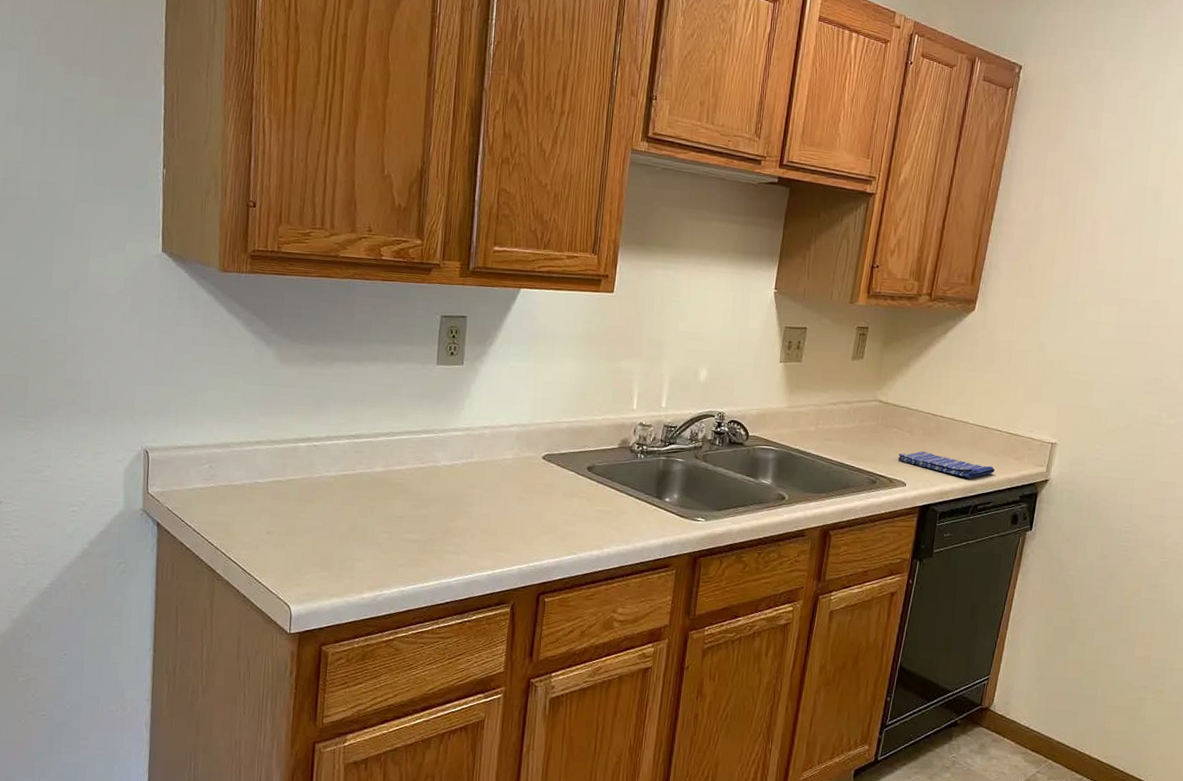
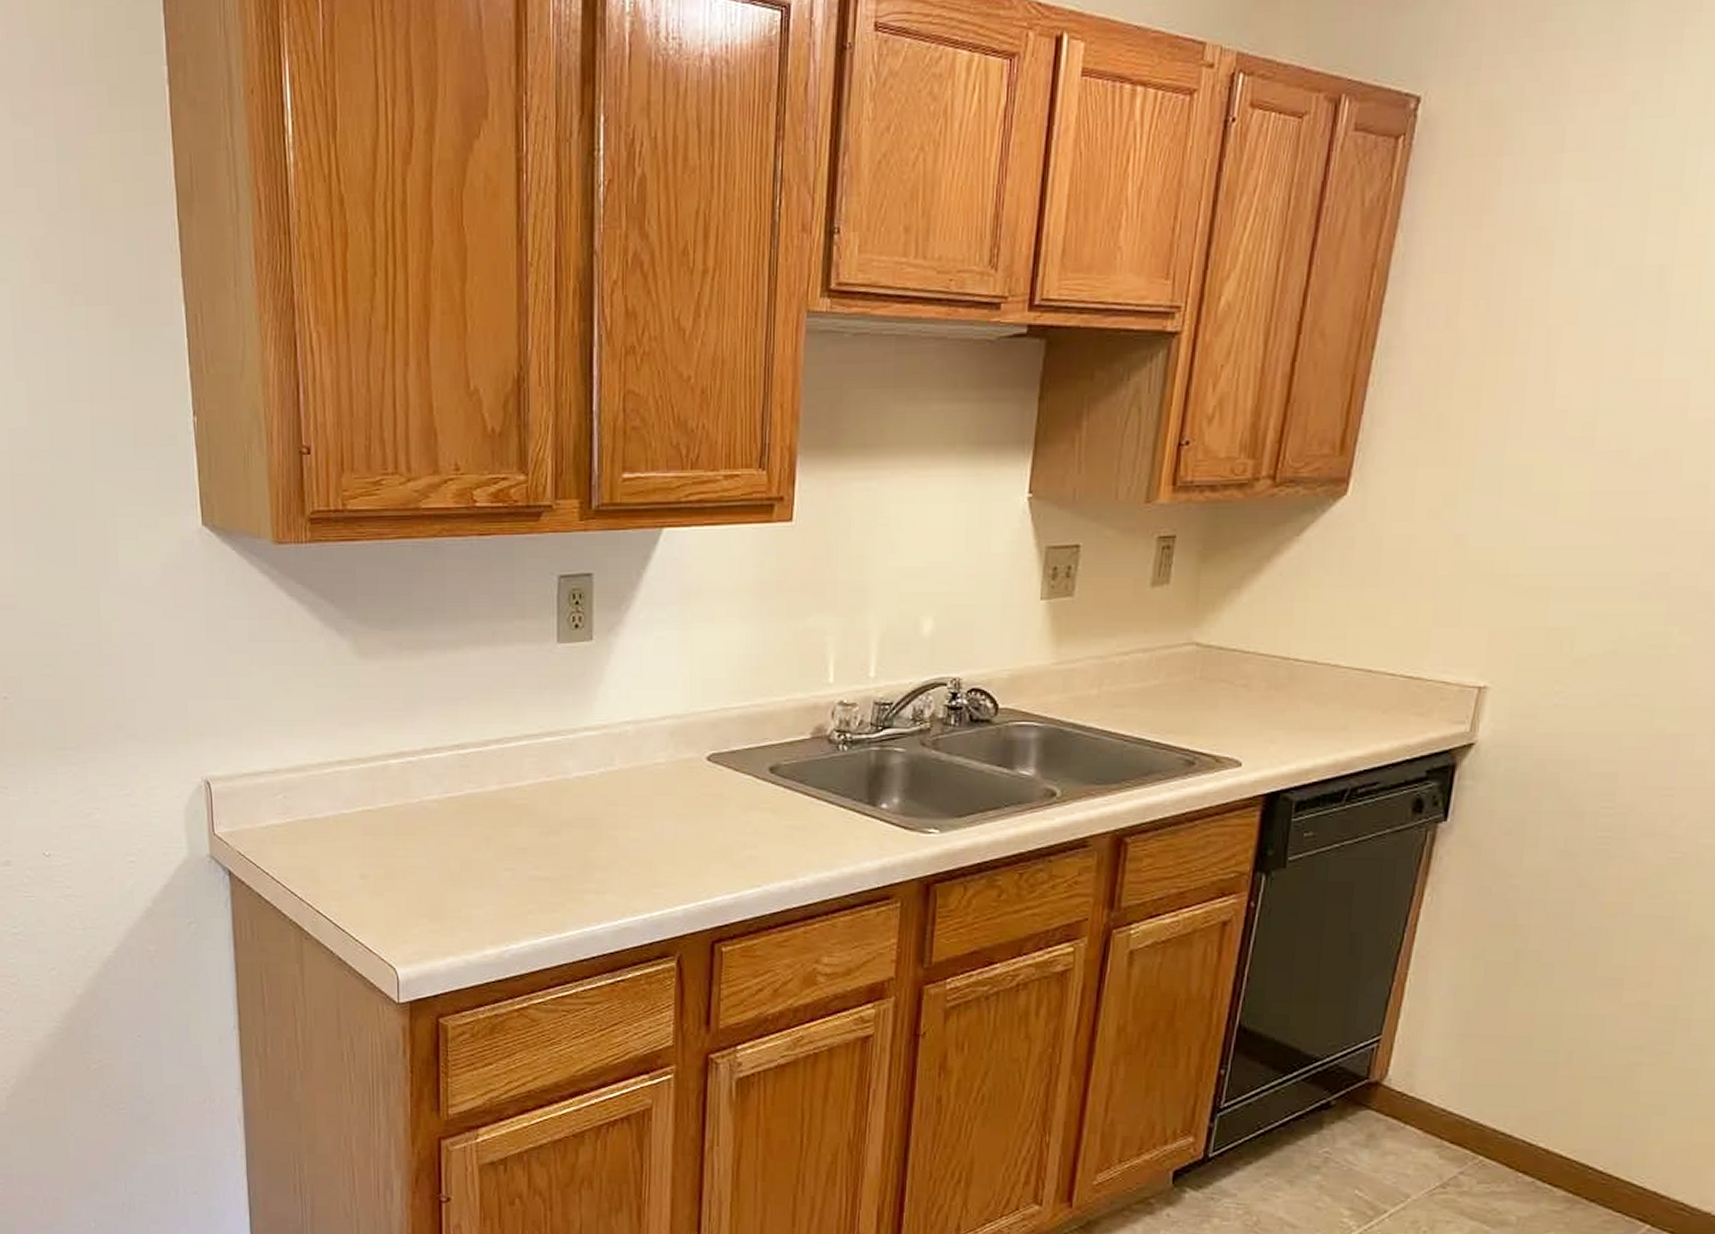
dish towel: present [898,451,995,479] -> none [1227,713,1384,750]

